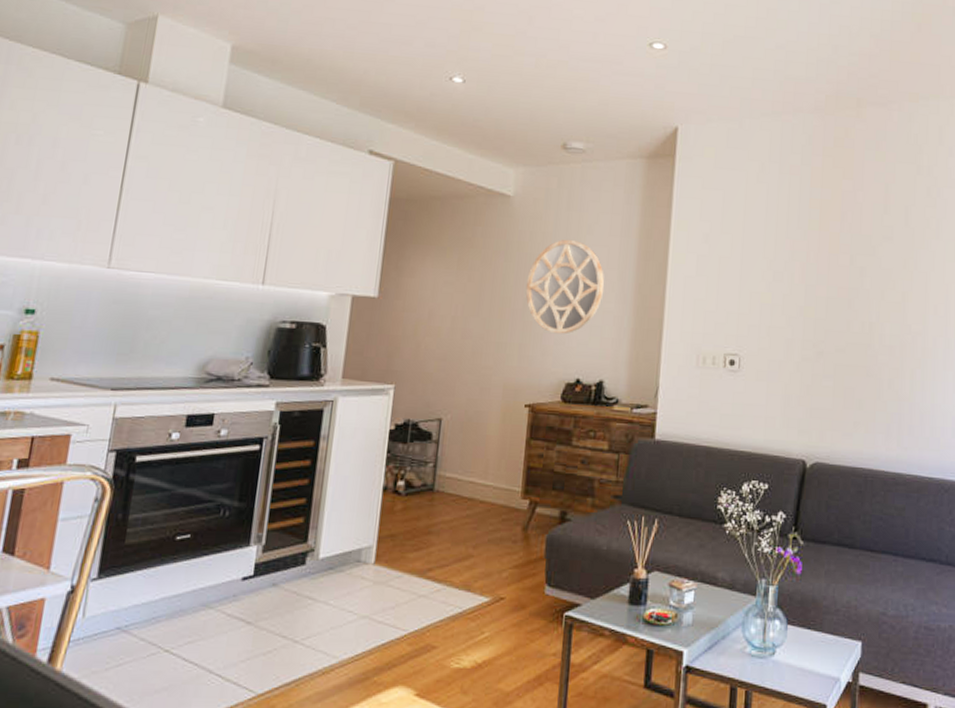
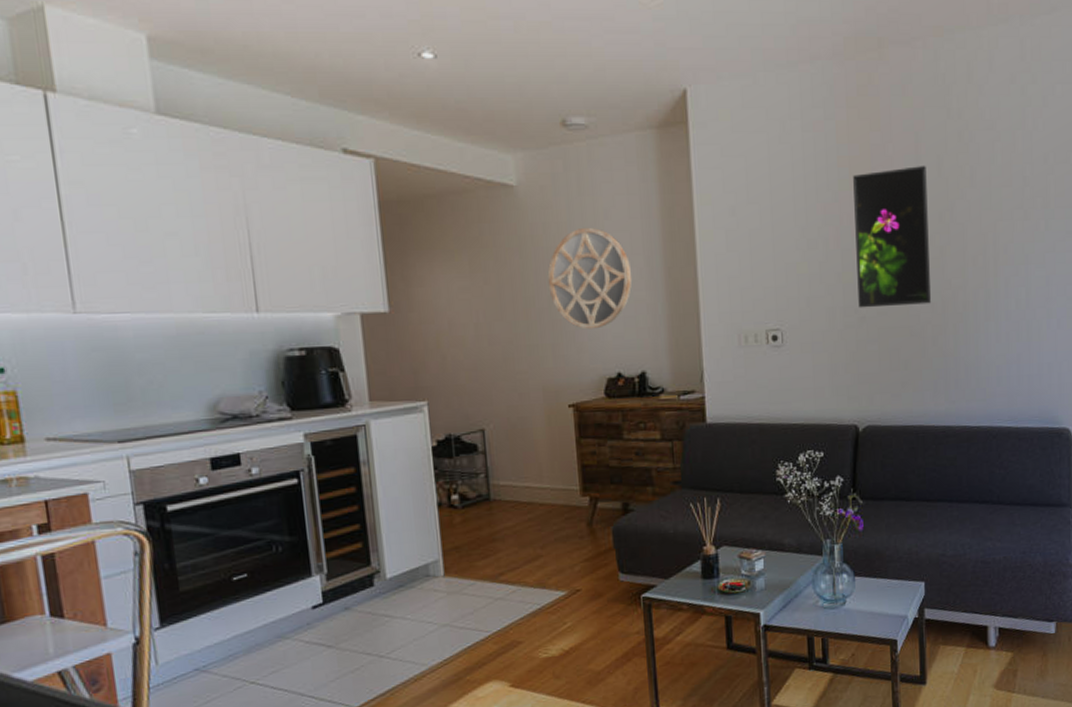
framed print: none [817,214,894,346] -> present [853,165,932,308]

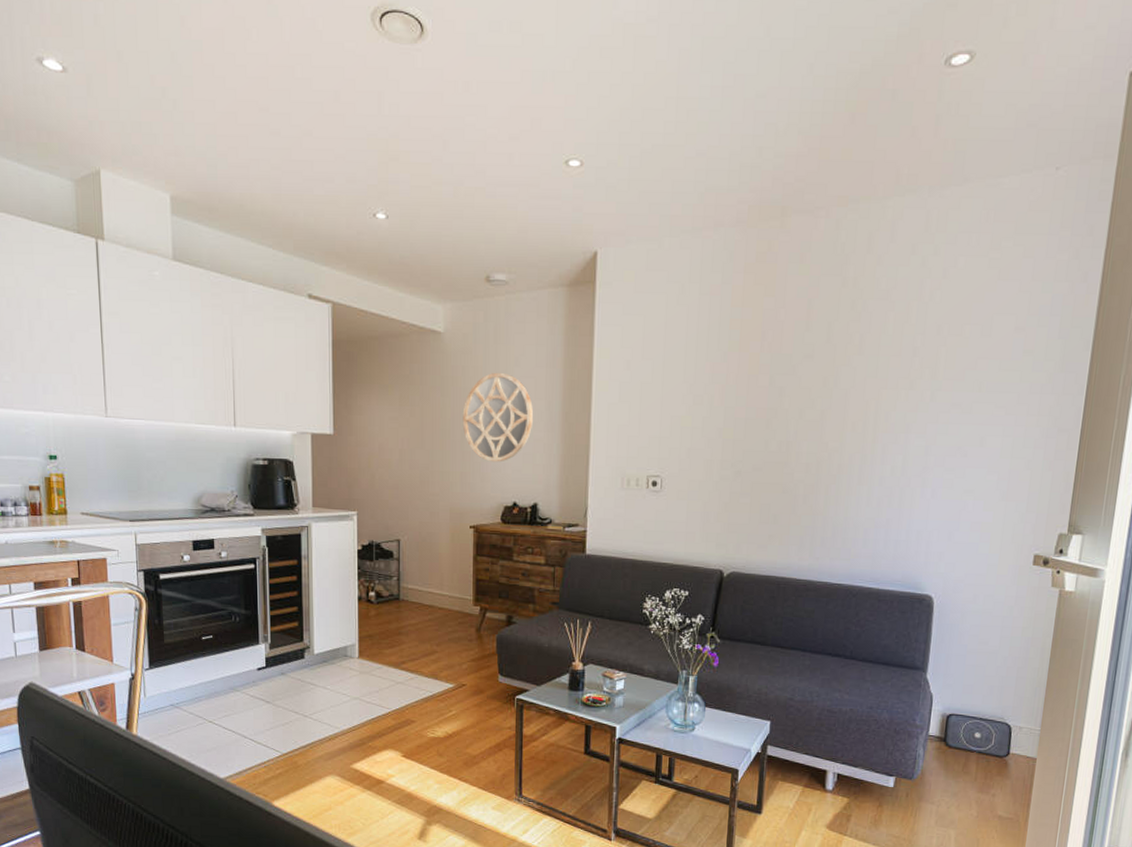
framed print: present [853,165,932,308] -> none [735,331,816,464]

